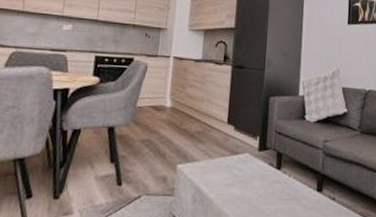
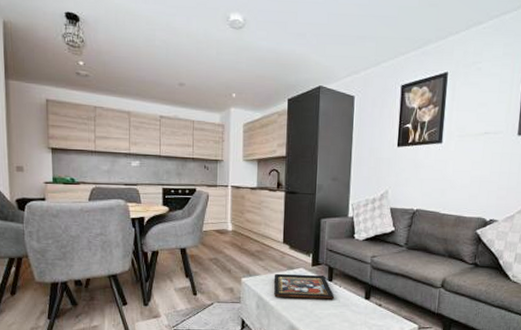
decorative tray: none [214,159,283,192] -> present [273,273,335,299]

